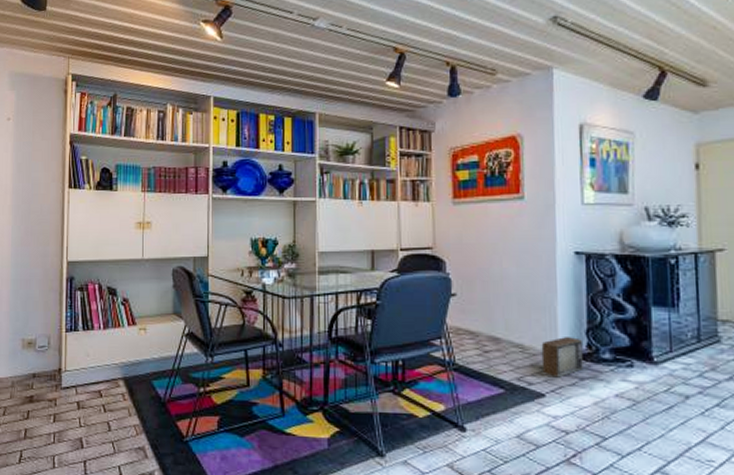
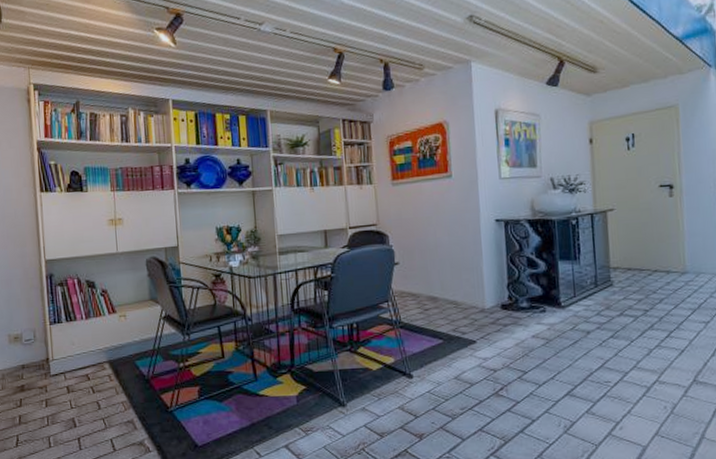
speaker: present [541,337,583,378] -> none [471,291,506,326]

